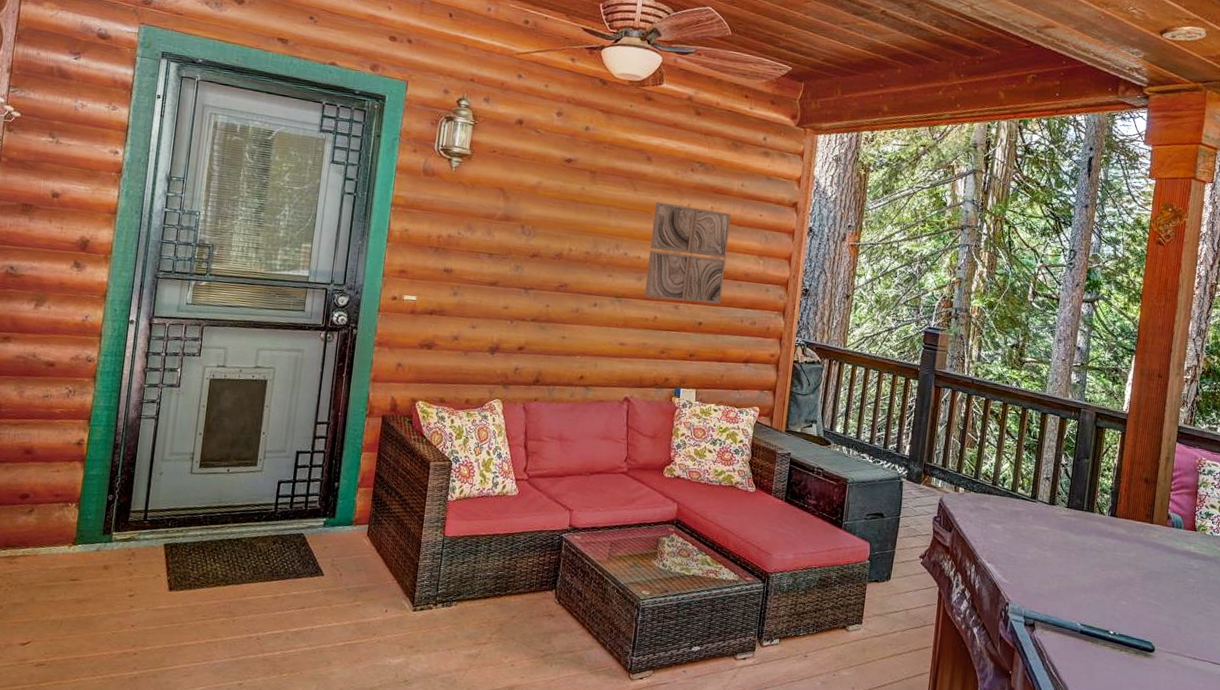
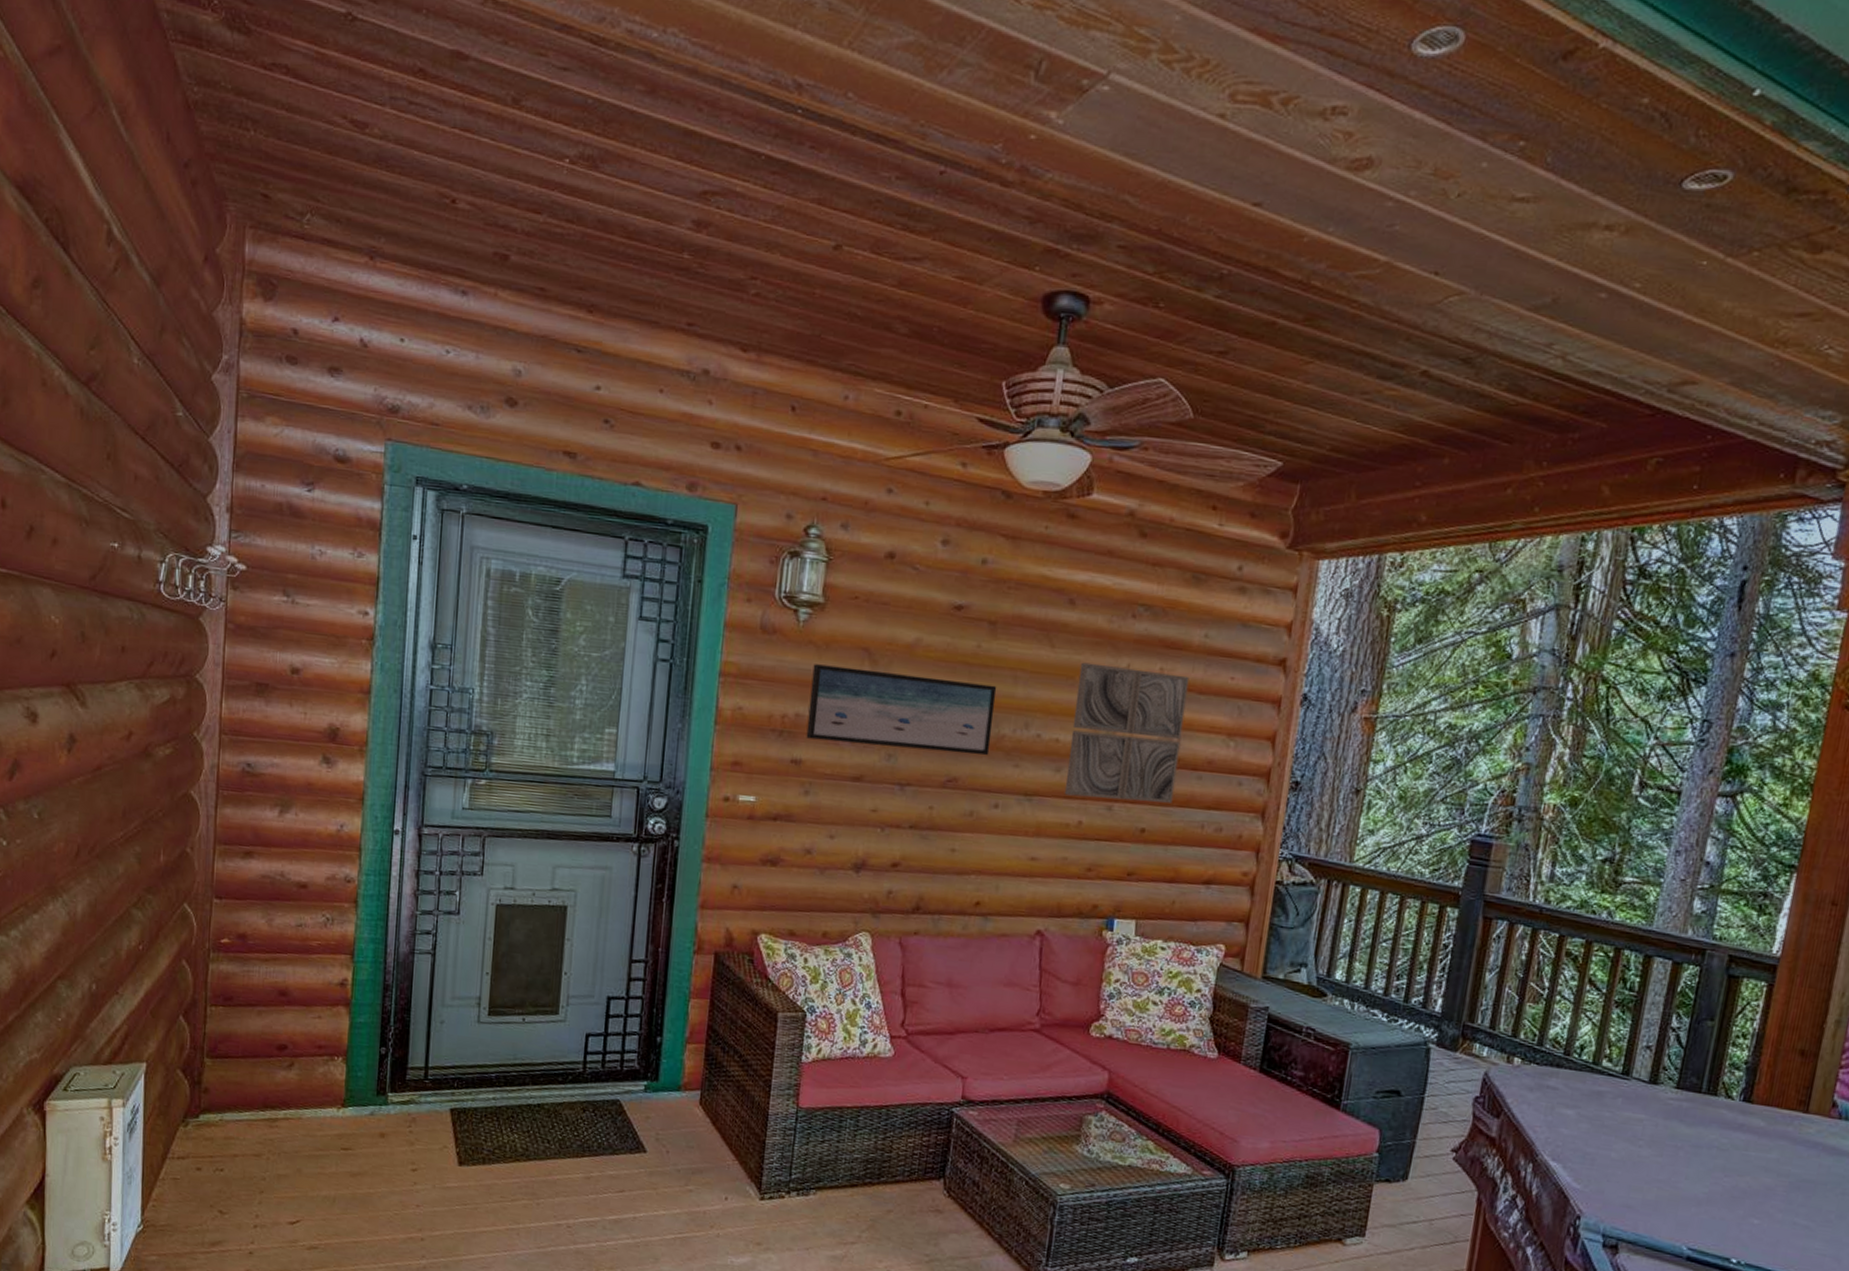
wall art: none [455,199,596,268] -> present [806,664,997,756]

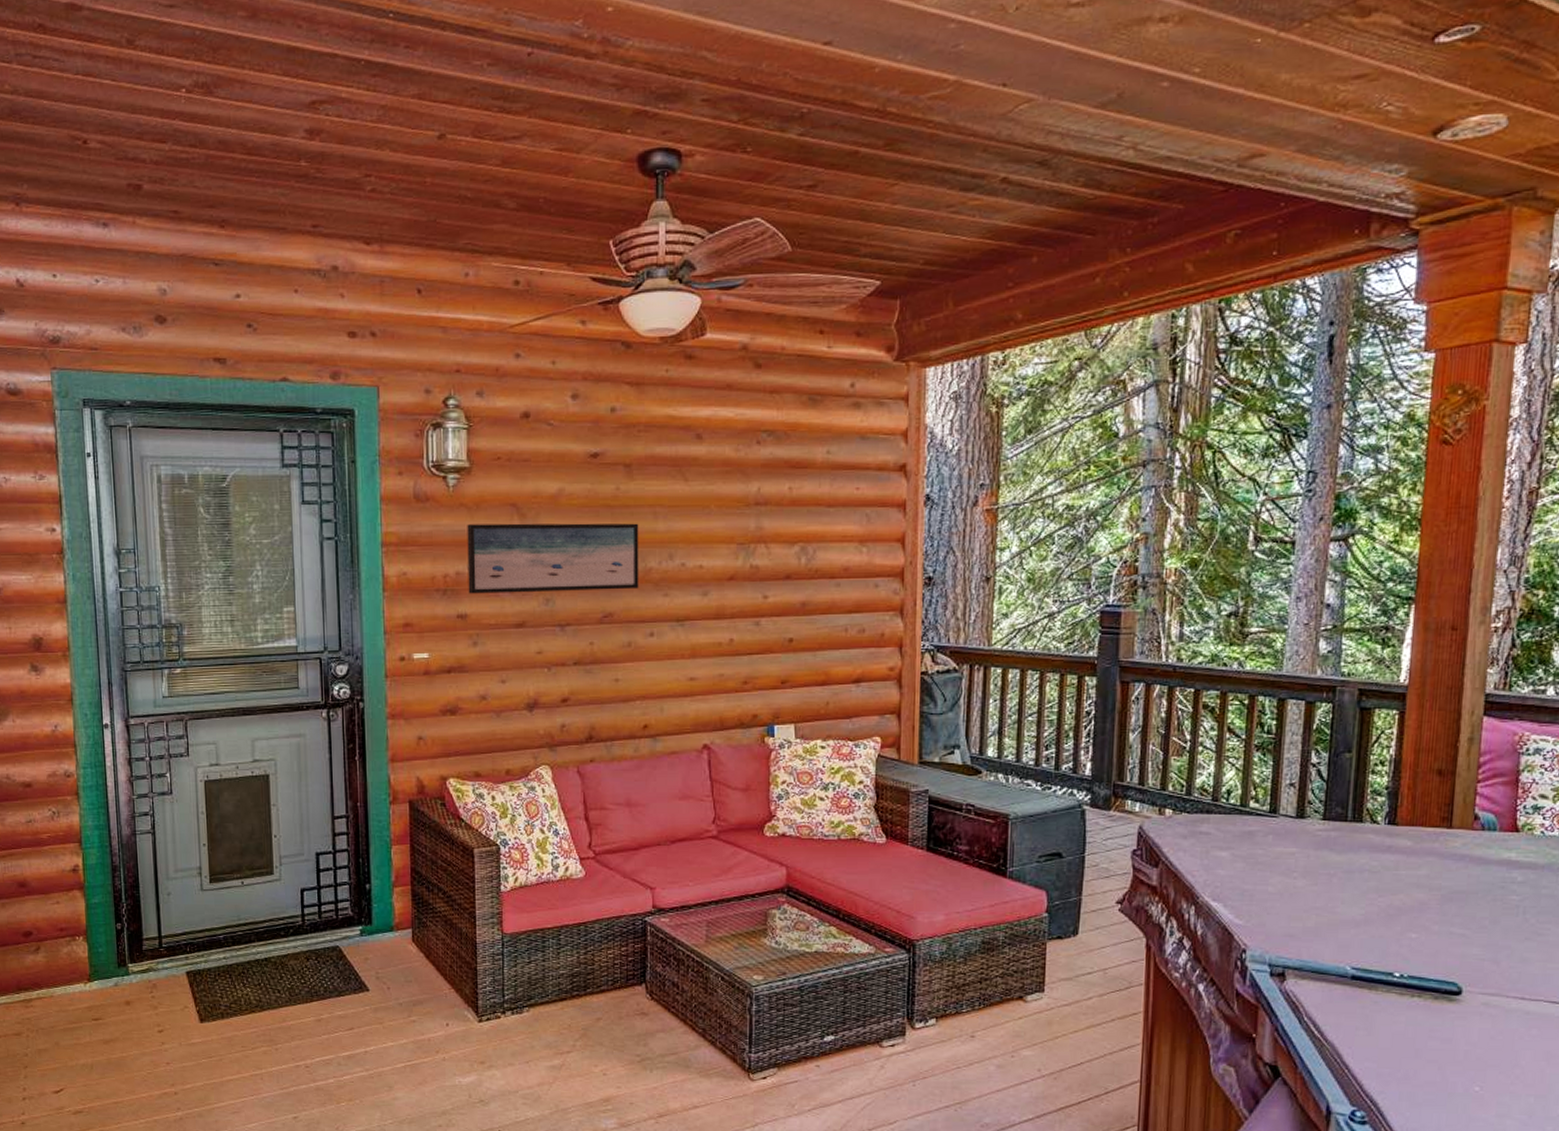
wall art: present [1064,662,1190,803] -> none [713,491,817,616]

